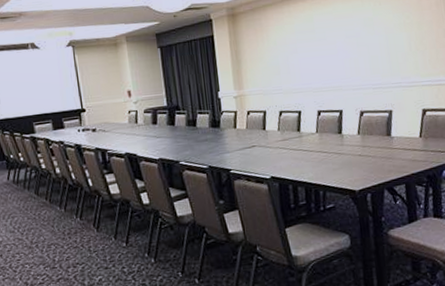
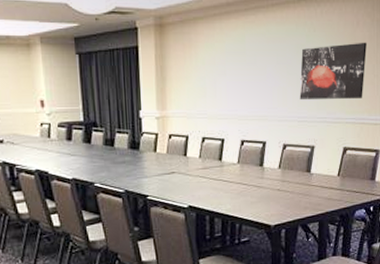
wall art: none [369,9,437,68] -> present [299,42,367,99]

